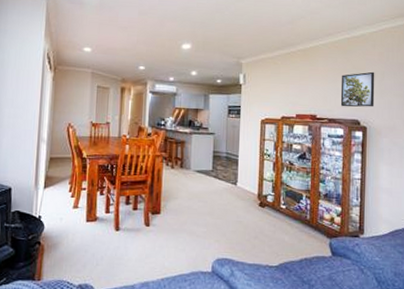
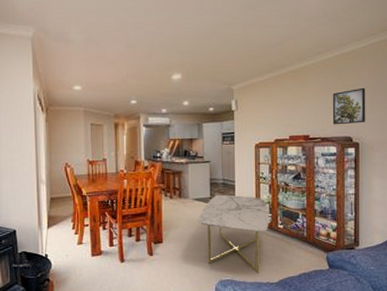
coffee table: none [198,168,272,255] -> present [198,194,269,273]

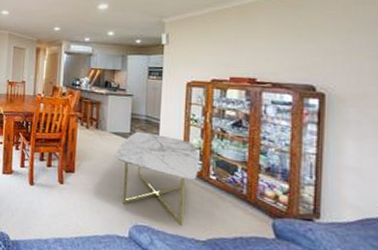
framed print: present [332,87,366,125] -> none [288,29,338,71]

